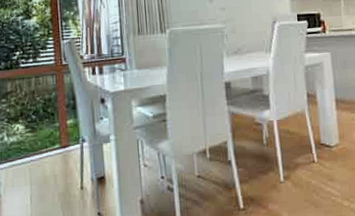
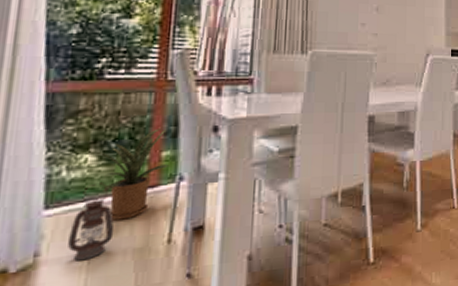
house plant: none [14,102,74,172] -> present [81,128,170,221]
lantern: none [16,145,44,201] -> present [68,183,115,261]

